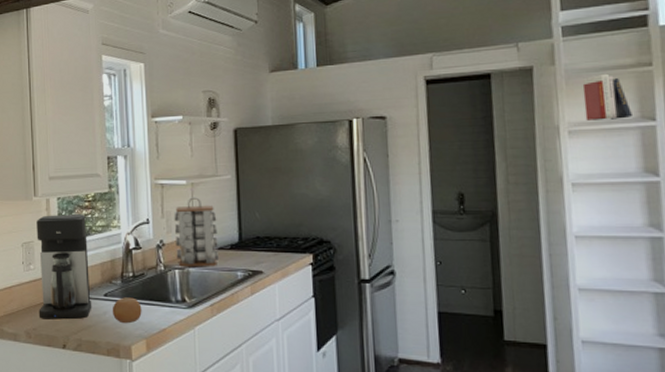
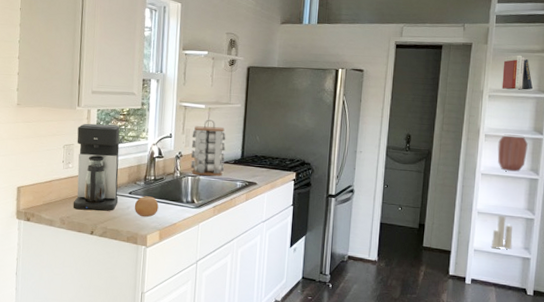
vase: none [593,180,640,230] -> present [497,134,528,172]
candle: none [605,290,640,338] -> present [490,215,513,249]

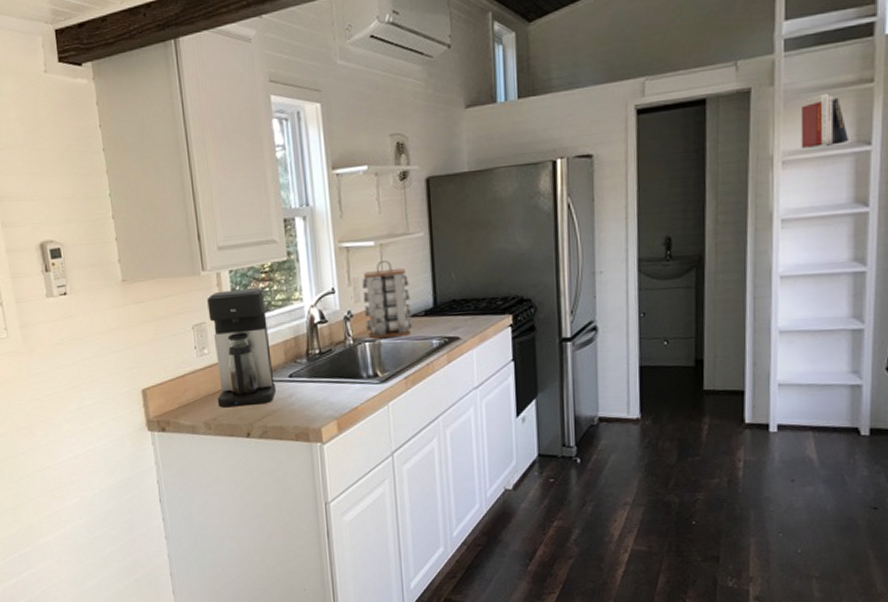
fruit: present [134,196,159,218] -> none [298,376,331,405]
candle: present [490,215,513,249] -> none [802,330,834,378]
vase: present [497,134,528,172] -> none [802,212,847,267]

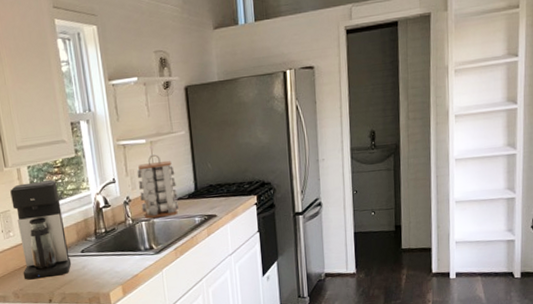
books: present [800,93,850,148] -> none [467,16,503,60]

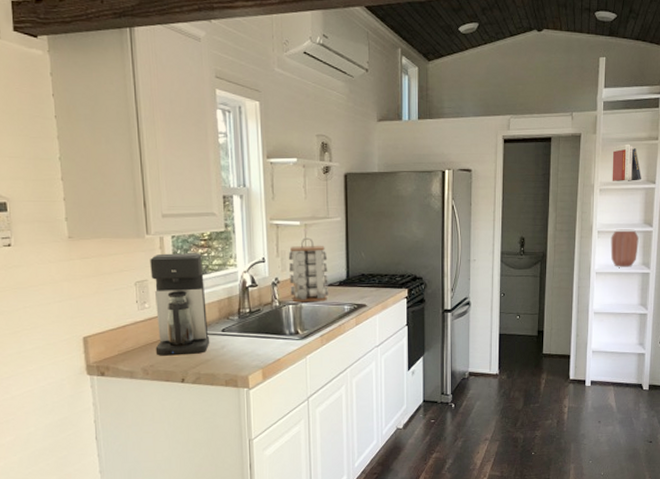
books: none [467,16,503,60] -> present [612,143,642,181]
vase: none [470,108,502,152] -> present [610,229,639,267]

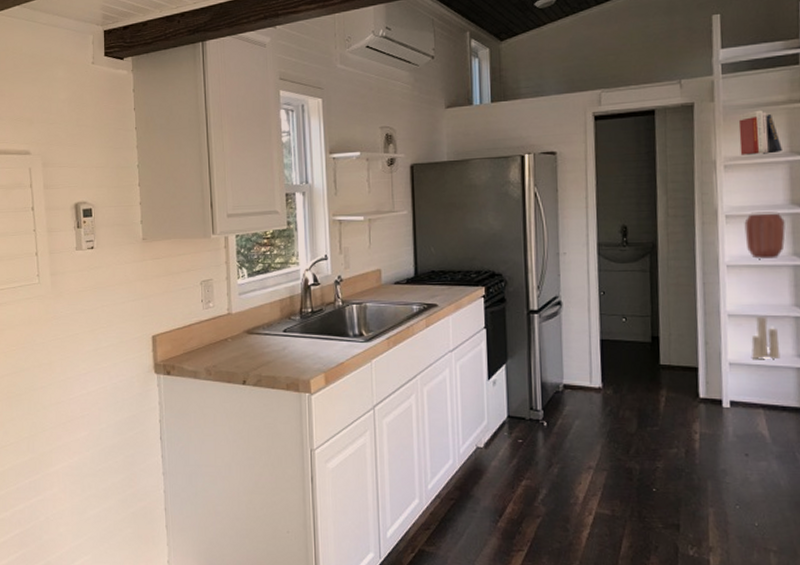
coffee maker: present [150,253,210,356] -> none [215,251,272,356]
spice rack: present [288,237,328,303] -> none [351,233,395,302]
candle: none [607,313,628,347] -> present [750,316,781,359]

